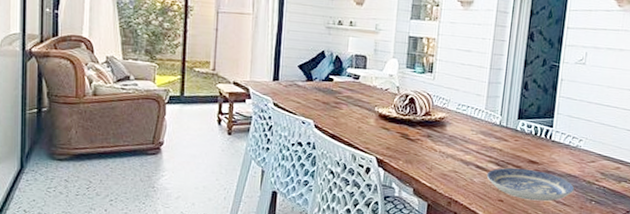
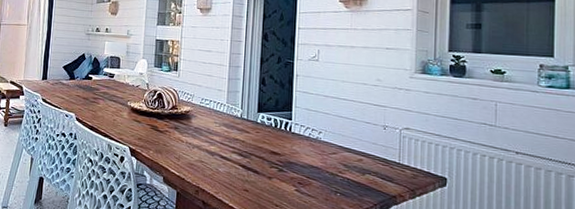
plate: present [486,167,575,202] -> none [231,158,318,193]

